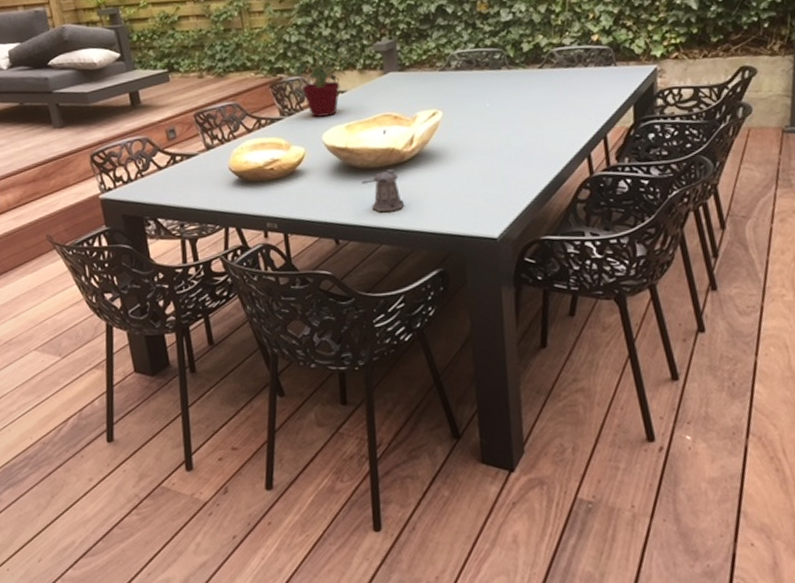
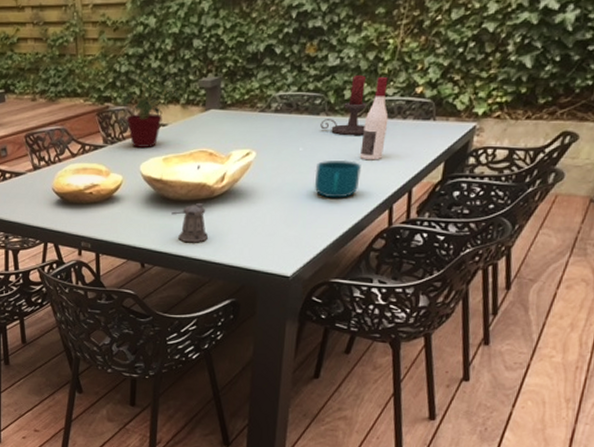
candle holder: none [503,28,549,88] -> present [320,75,367,136]
cup: none [505,111,553,152] -> present [314,159,361,198]
wine bottle: none [547,27,572,111] -> present [360,76,389,160]

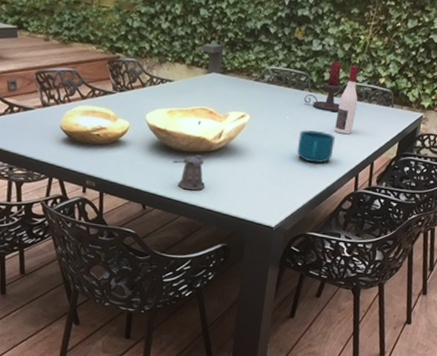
potted plant: present [120,66,181,147] -> none [131,26,187,100]

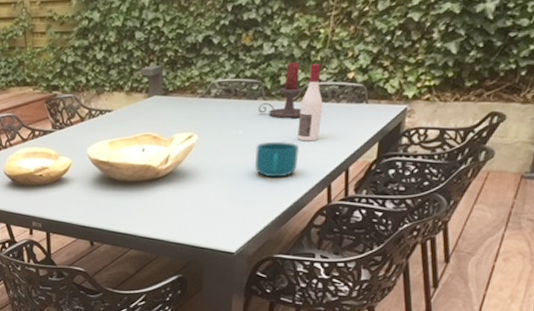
pepper shaker: present [173,155,205,191] -> none [119,184,154,222]

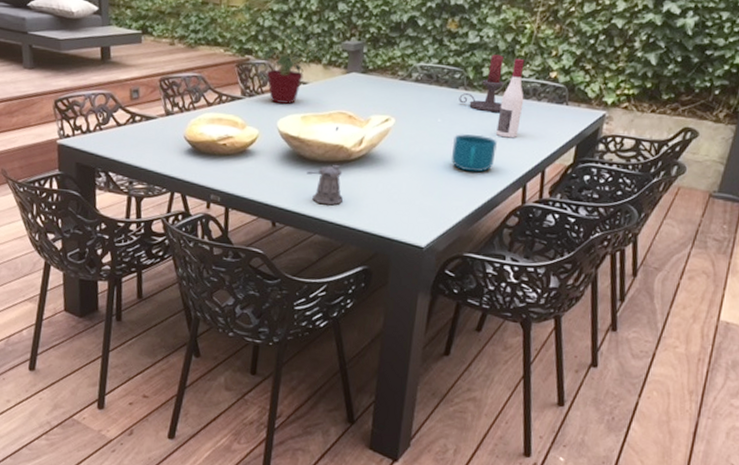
potted plant: none [67,57,125,132] -> present [261,24,324,104]
pepper shaker: none [119,184,154,222] -> present [307,165,343,206]

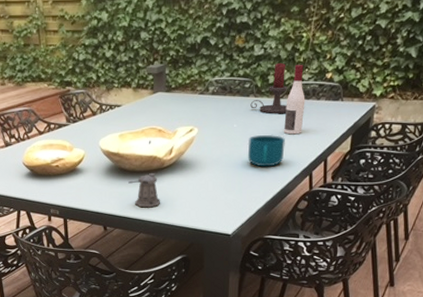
potted plant: present [261,24,324,104] -> none [80,55,132,126]

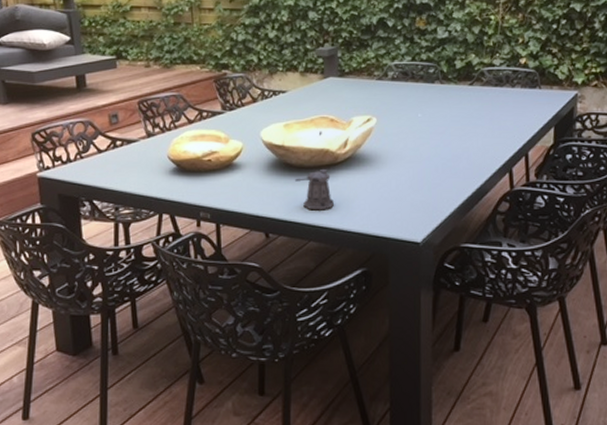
cup: present [247,134,285,167] -> none [435,125,479,163]
candle holder: present [250,63,287,114] -> none [436,47,478,103]
wine bottle: present [284,64,305,135] -> none [476,48,499,126]

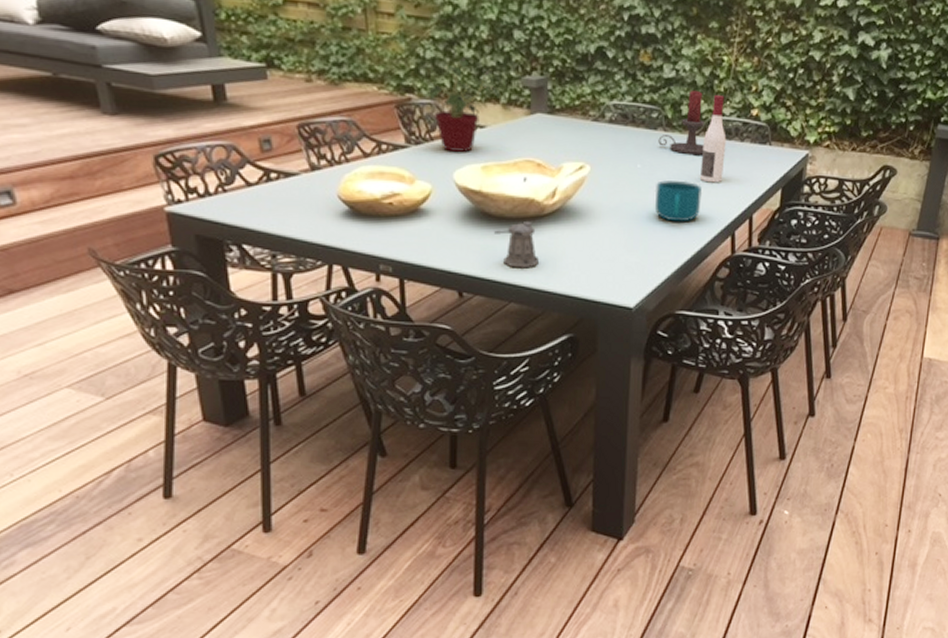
potted plant: none [238,36,299,114] -> present [425,56,501,152]
cup: none [435,125,479,163] -> present [654,180,702,222]
candle holder: none [436,47,478,103] -> present [658,91,704,156]
wine bottle: none [476,48,499,126] -> present [700,94,727,183]

